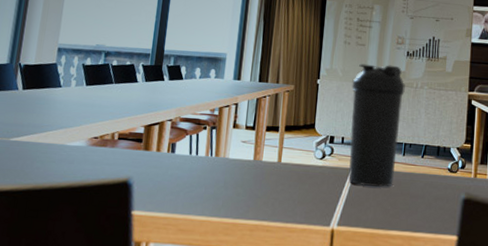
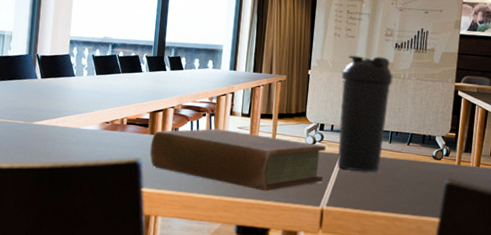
book: none [142,143,336,212] -> present [149,128,326,192]

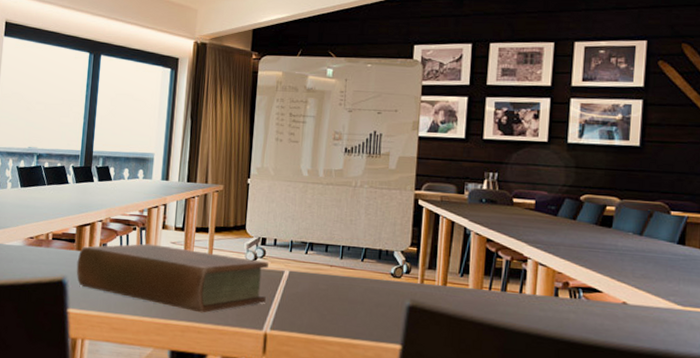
water bottle: present [337,55,393,172] -> none [282,162,343,291]

